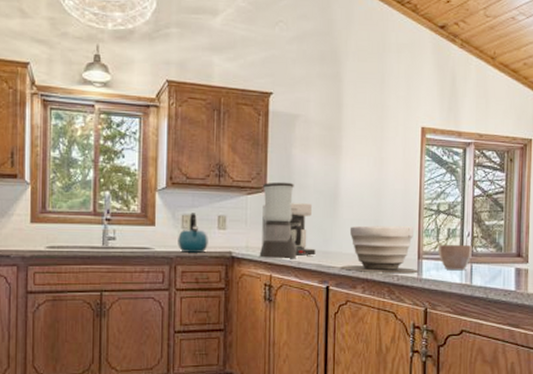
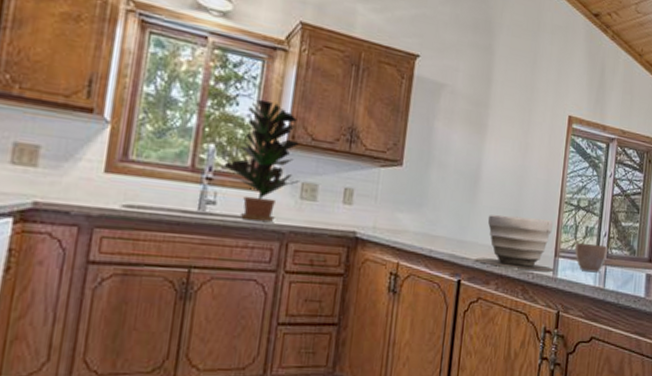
potted plant: none [118,150,180,251] -> present [223,99,299,223]
kettle: present [178,213,208,253] -> none [293,181,331,230]
blender: present [259,181,297,259] -> none [387,155,434,246]
coffee maker: present [262,203,316,256] -> none [391,181,450,244]

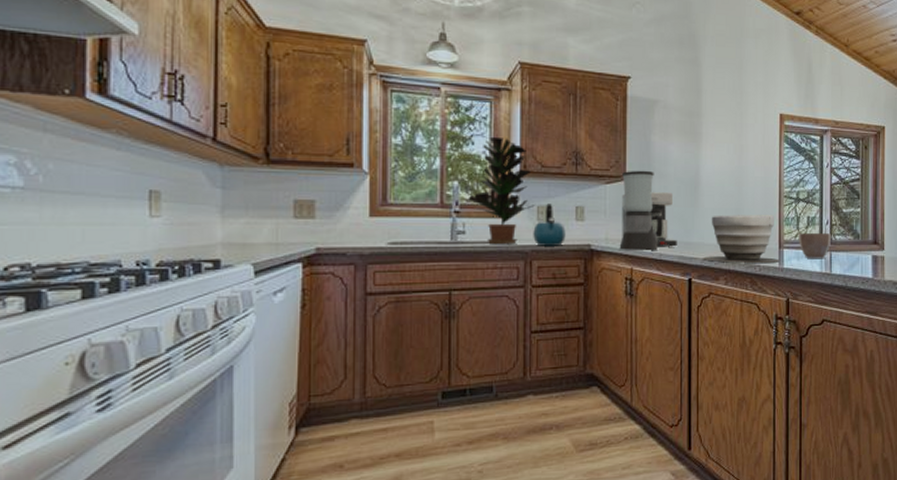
kettle: none [293,181,331,230] -> present [533,203,566,246]
blender: none [387,155,434,246] -> present [619,170,658,251]
coffee maker: none [391,181,450,244] -> present [622,192,677,247]

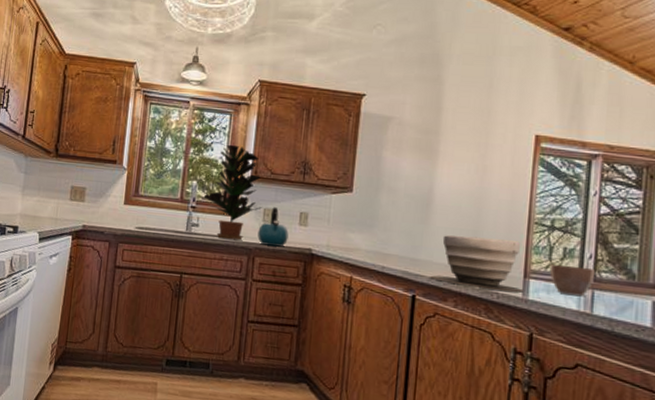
blender: present [619,170,658,251] -> none [340,183,383,263]
coffee maker: present [622,192,677,247] -> none [344,205,403,262]

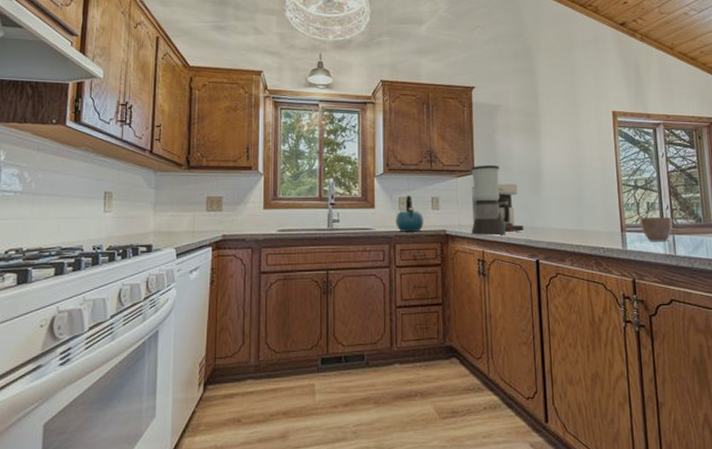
potted plant: present [203,144,262,241] -> none [341,141,397,231]
blender: none [340,183,383,263] -> present [470,164,506,236]
coffee maker: none [344,205,403,262] -> present [472,183,524,232]
planter: present [430,235,524,293] -> none [548,201,623,246]

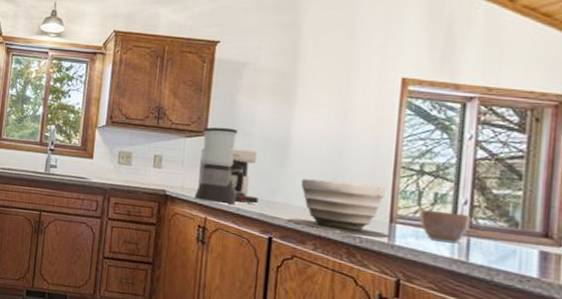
kettle: present [396,195,424,232] -> none [113,150,143,188]
planter: none [548,201,623,246] -> present [288,178,390,238]

